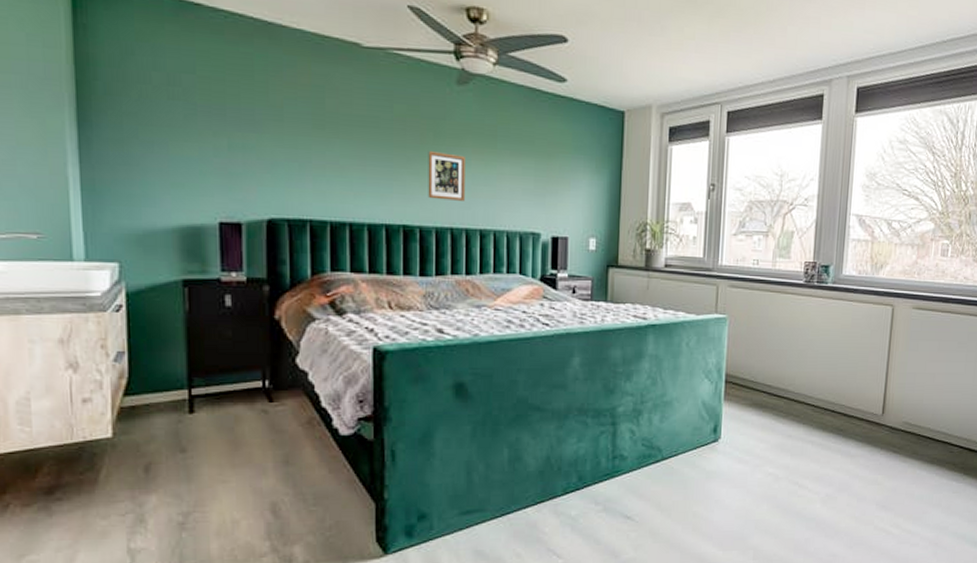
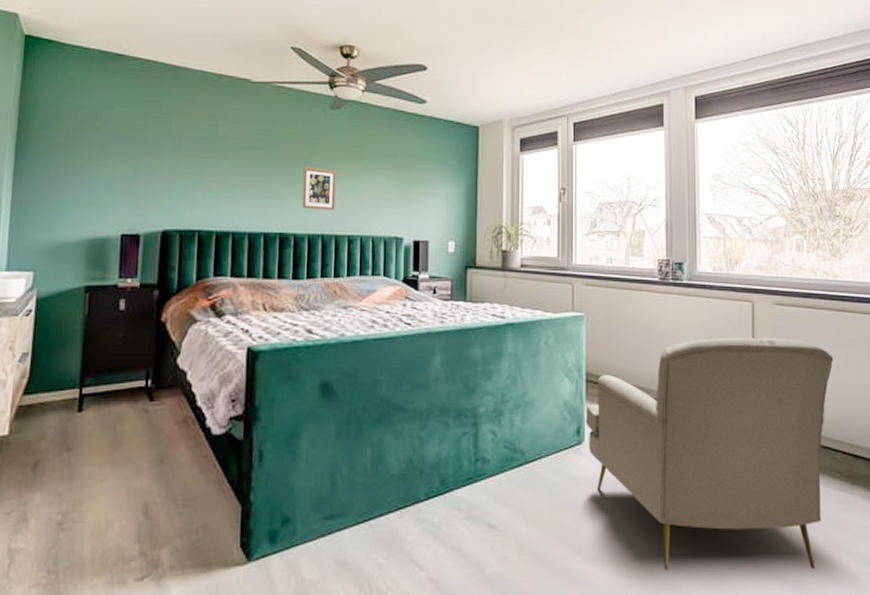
armchair: none [722,340,963,552] -> present [585,337,834,571]

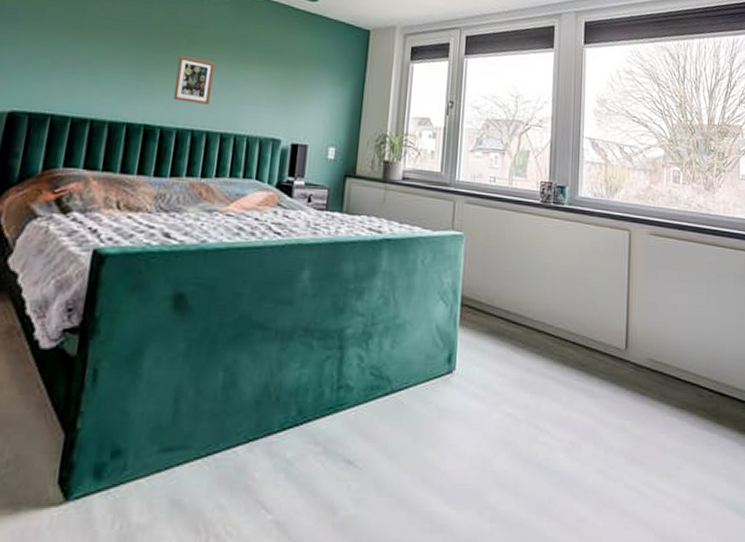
armchair: present [585,337,834,571] -> none [457,265,704,515]

